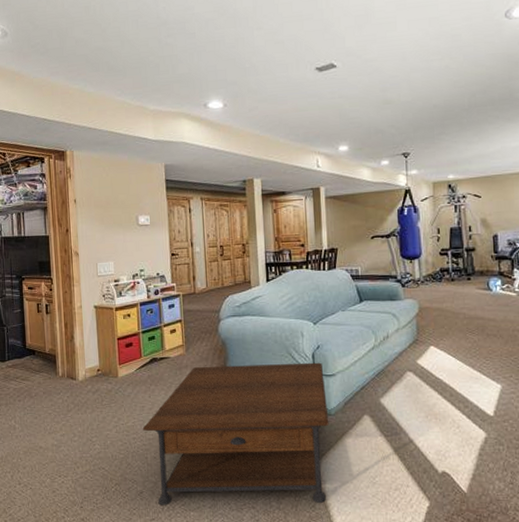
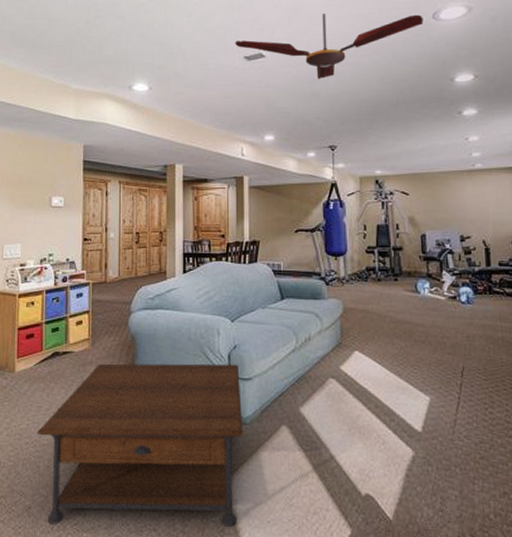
ceiling fan: none [305,13,496,88] -> present [234,14,424,80]

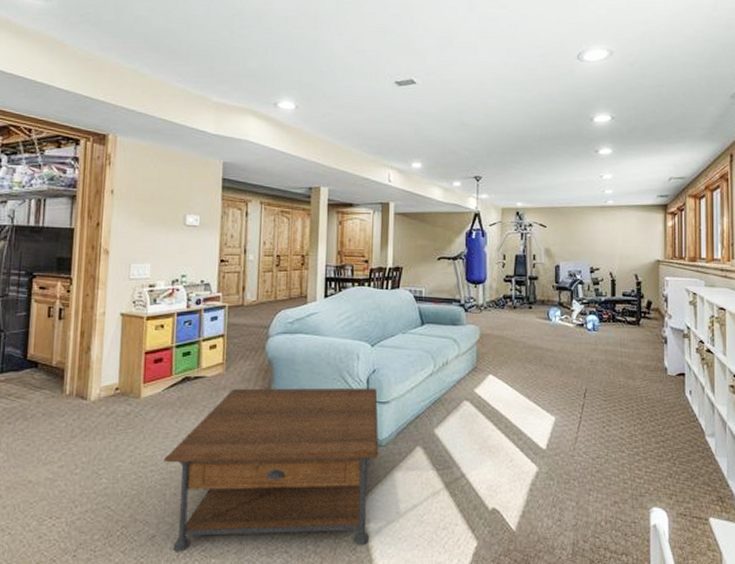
ceiling fan: present [234,14,424,80] -> none [386,45,569,111]

